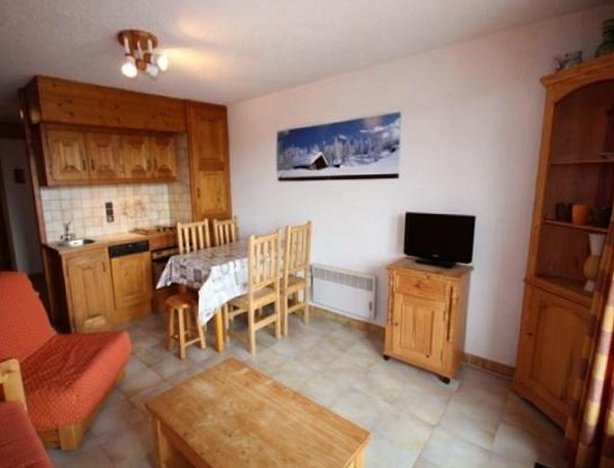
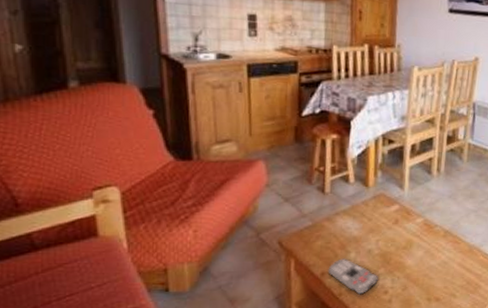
remote control: none [189,420,235,454] -> present [328,258,378,295]

